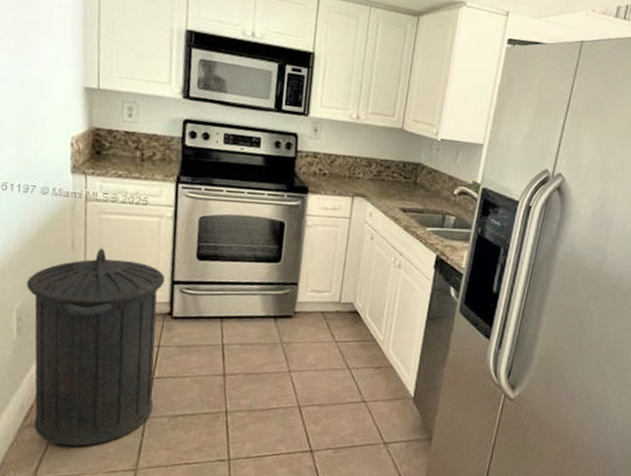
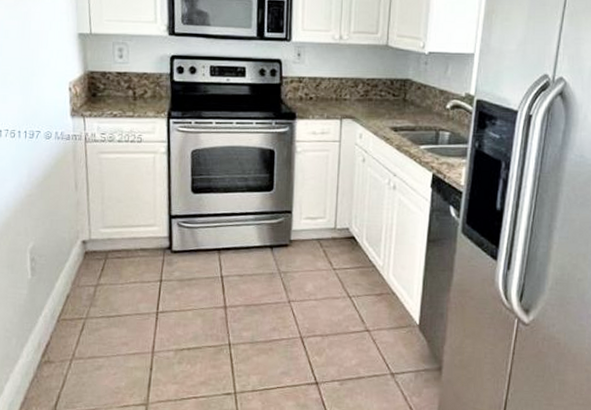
trash can: present [26,248,165,446] -> none [37,187,163,382]

